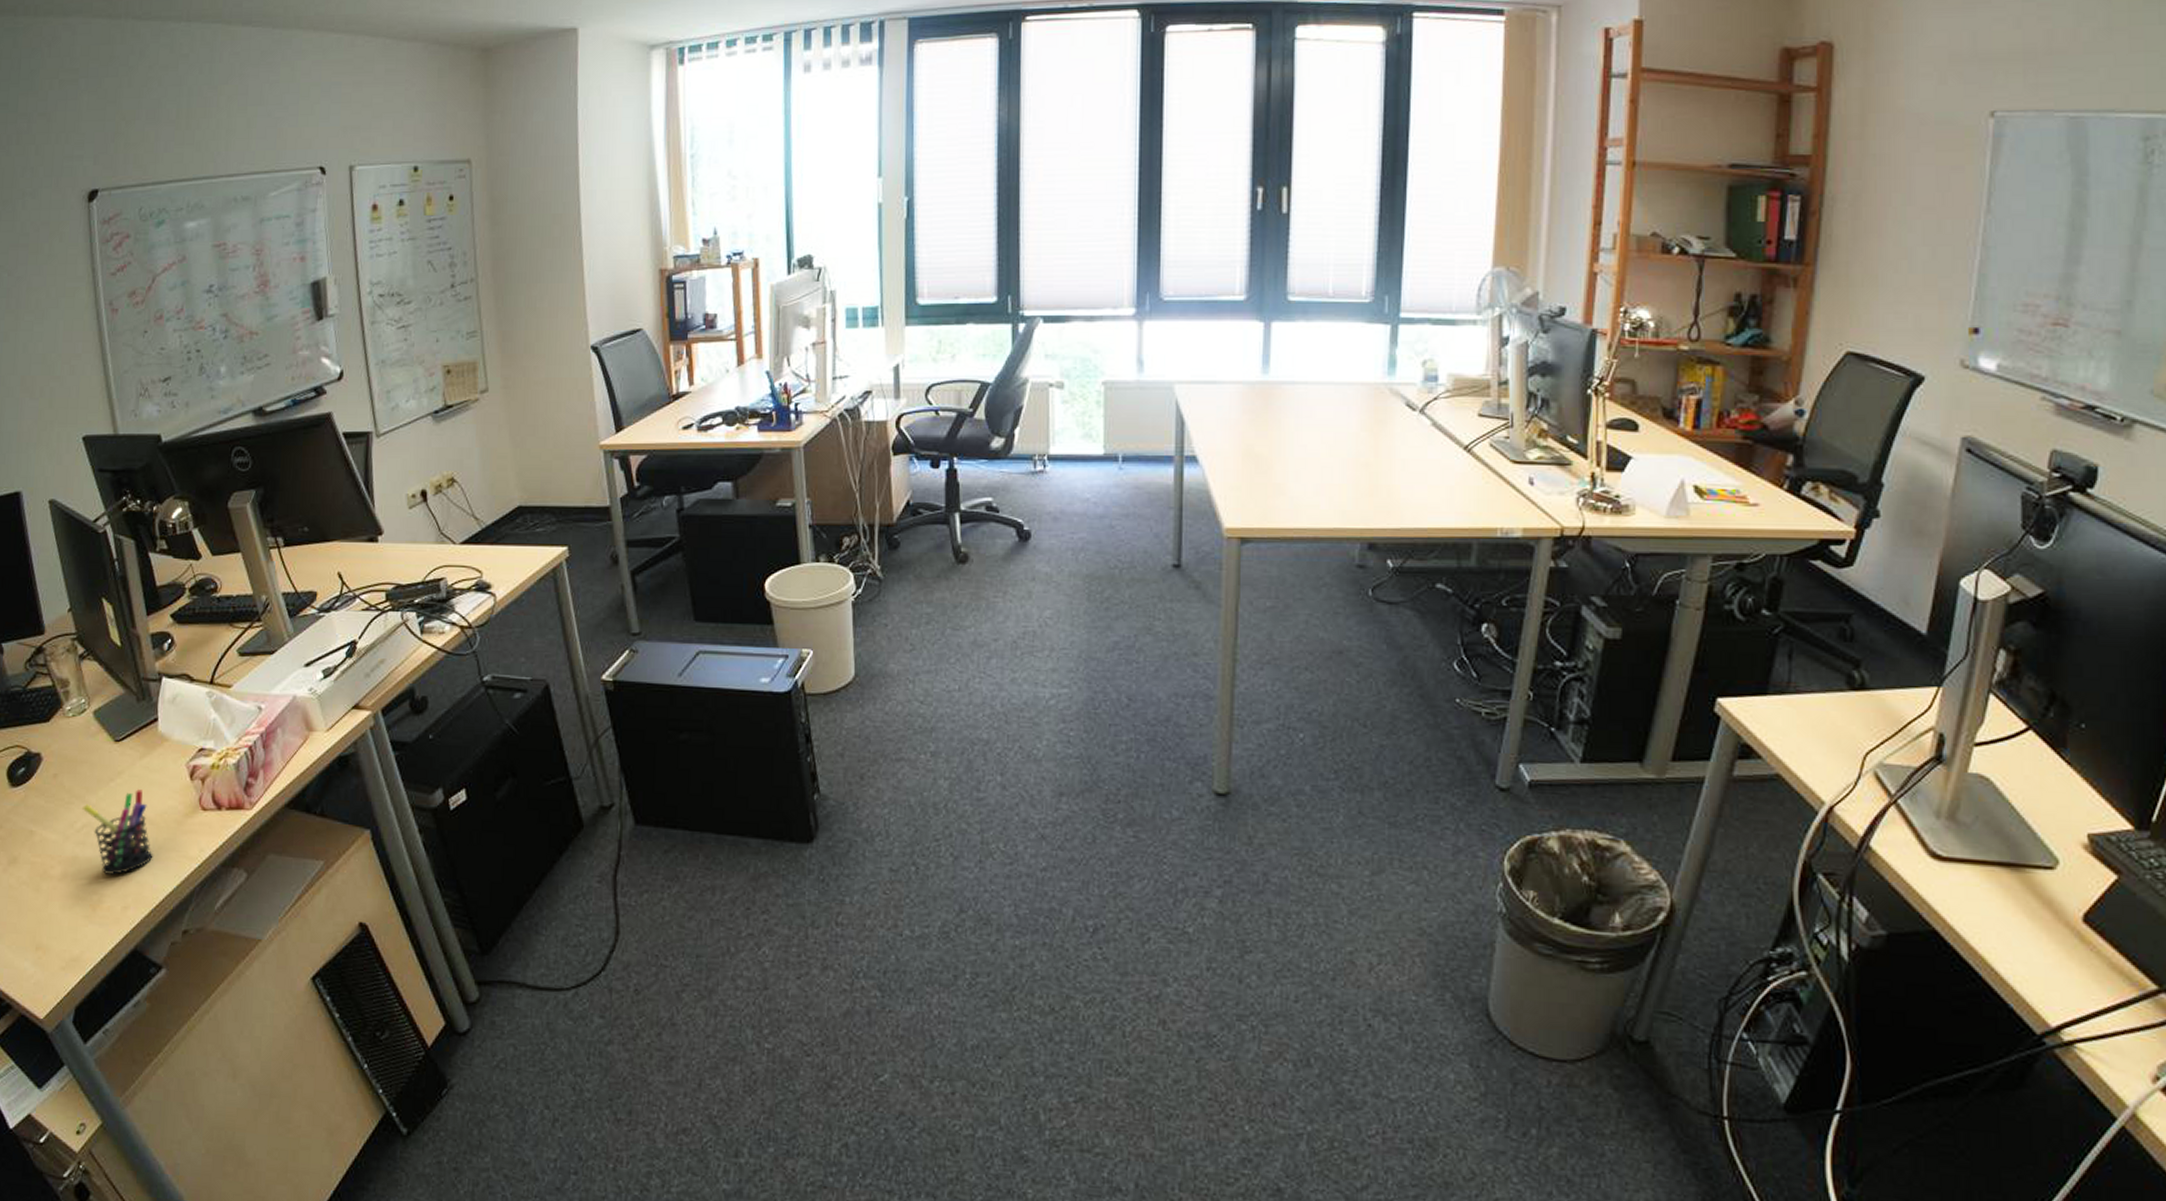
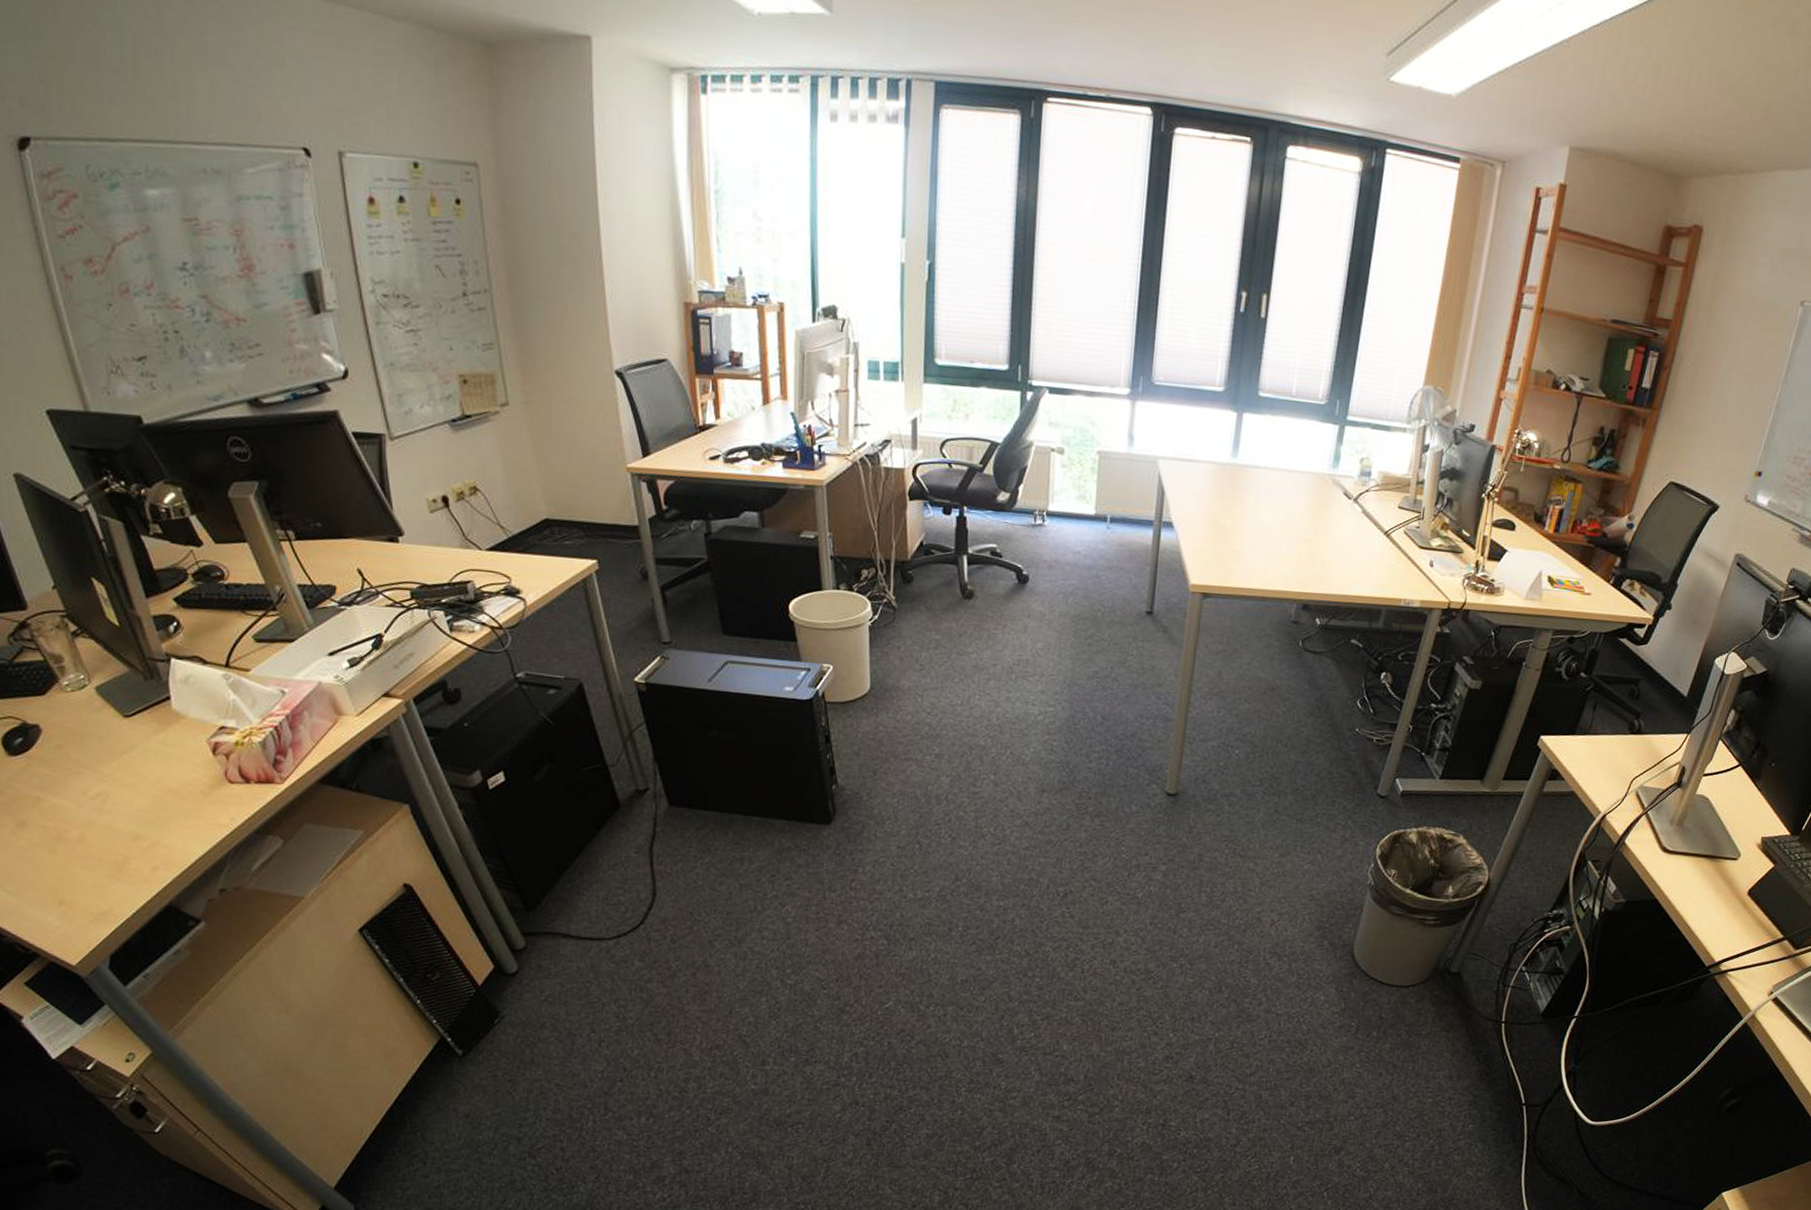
pen holder: present [82,789,153,876] -> none [94,762,180,840]

